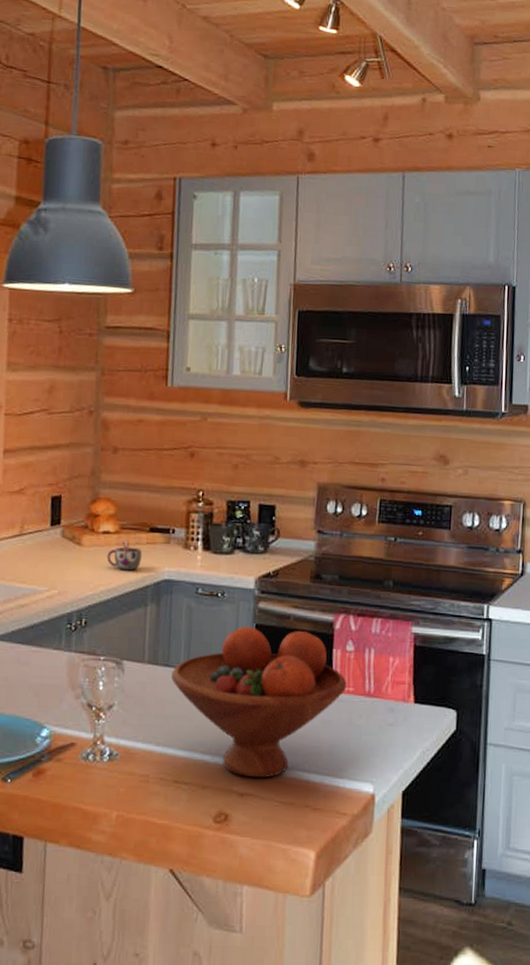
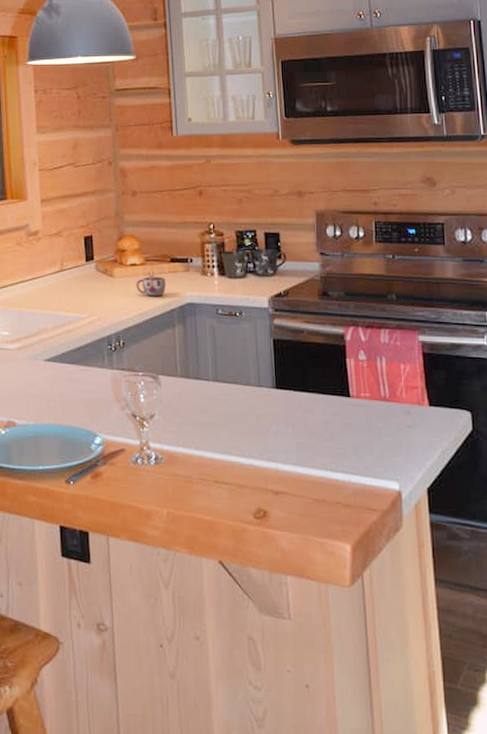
fruit bowl: present [171,626,347,779] -> none [203,342,363,478]

